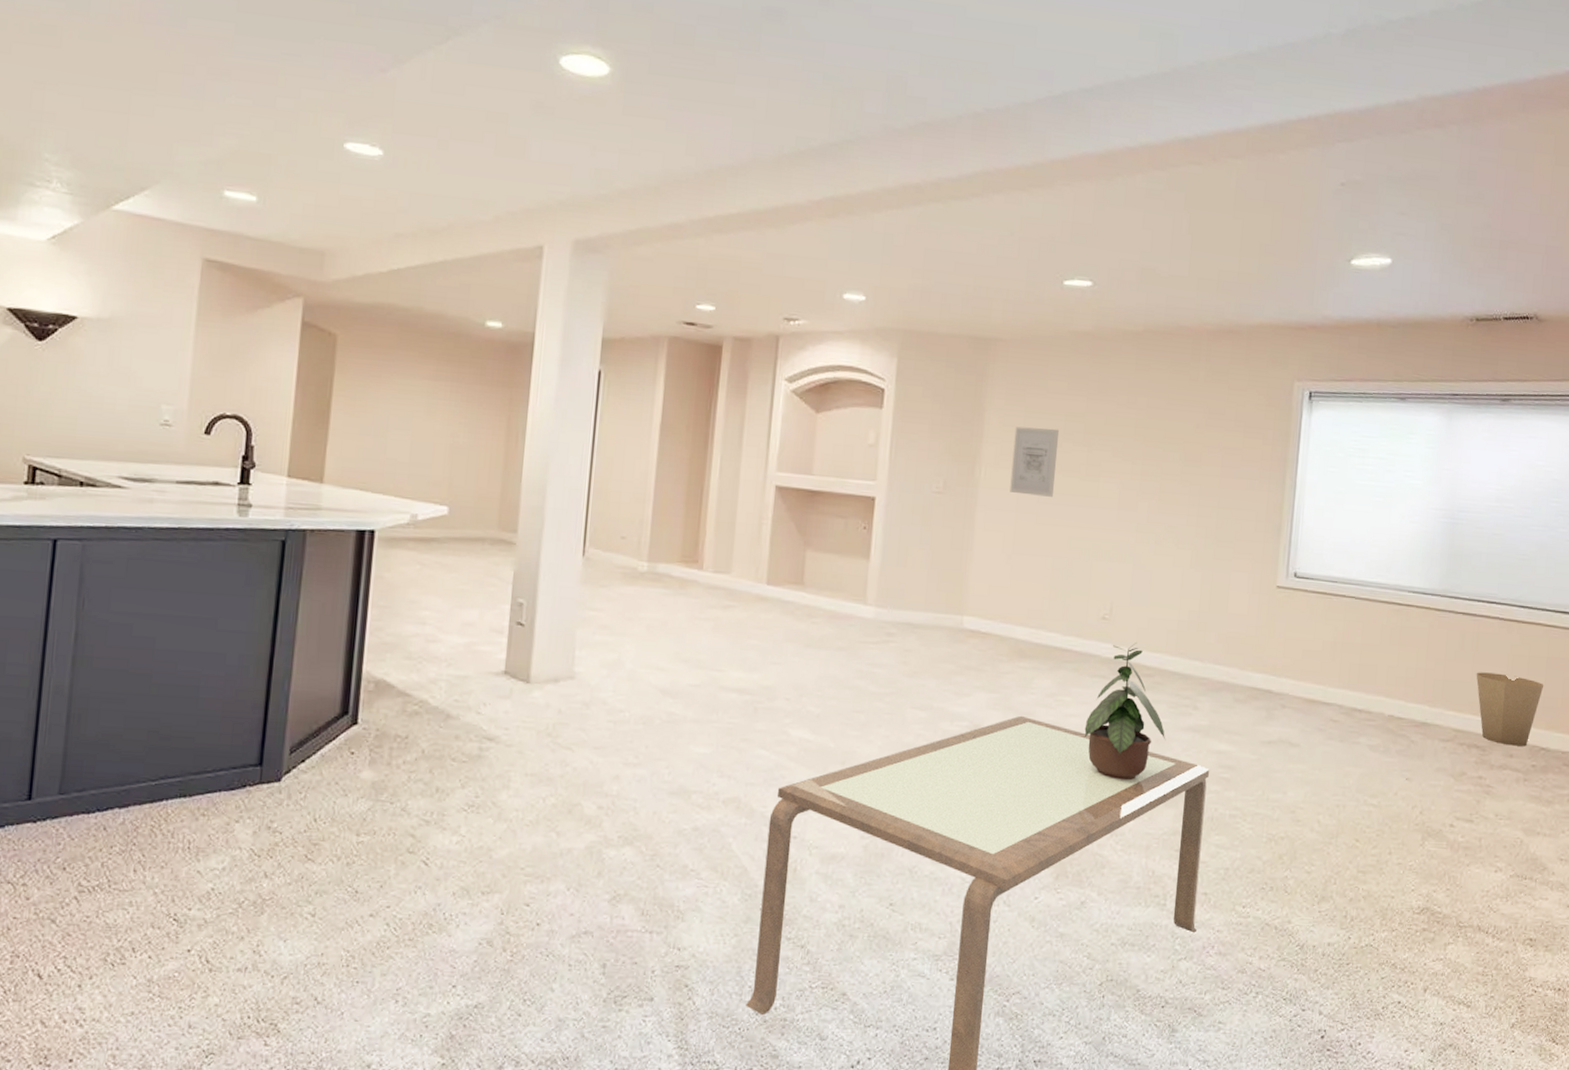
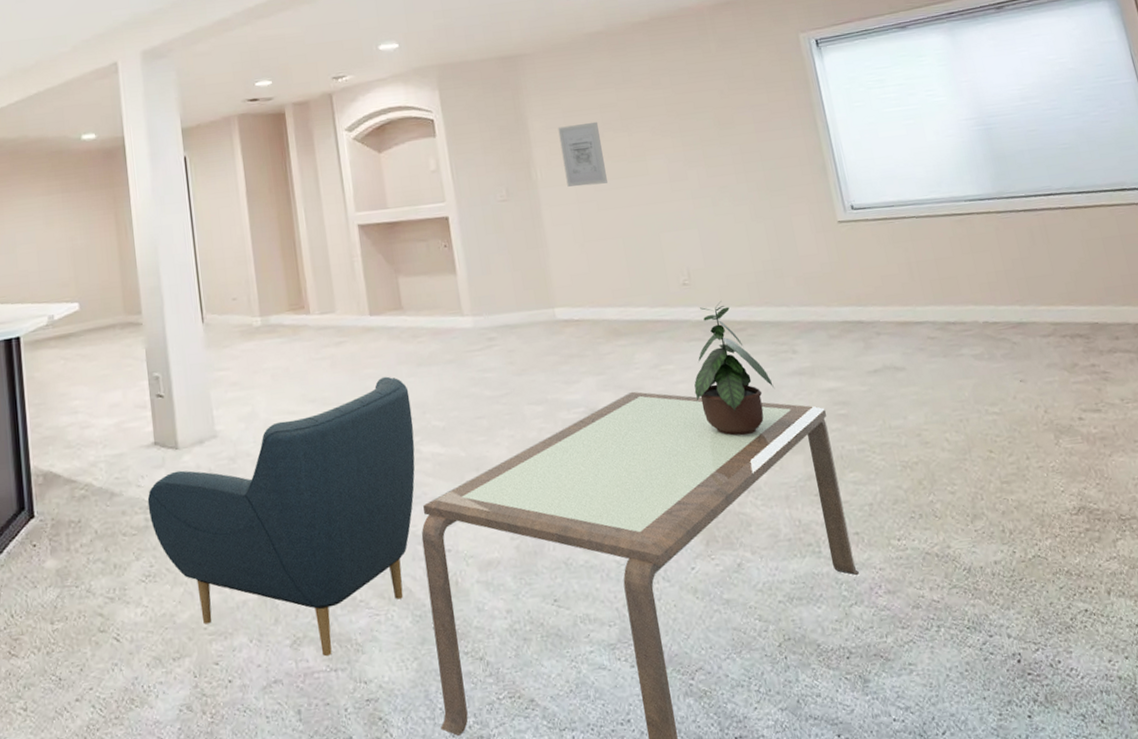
armchair: none [484,651,790,918] -> present [147,376,415,657]
trash can: present [1476,672,1544,747] -> none [1055,259,1130,329]

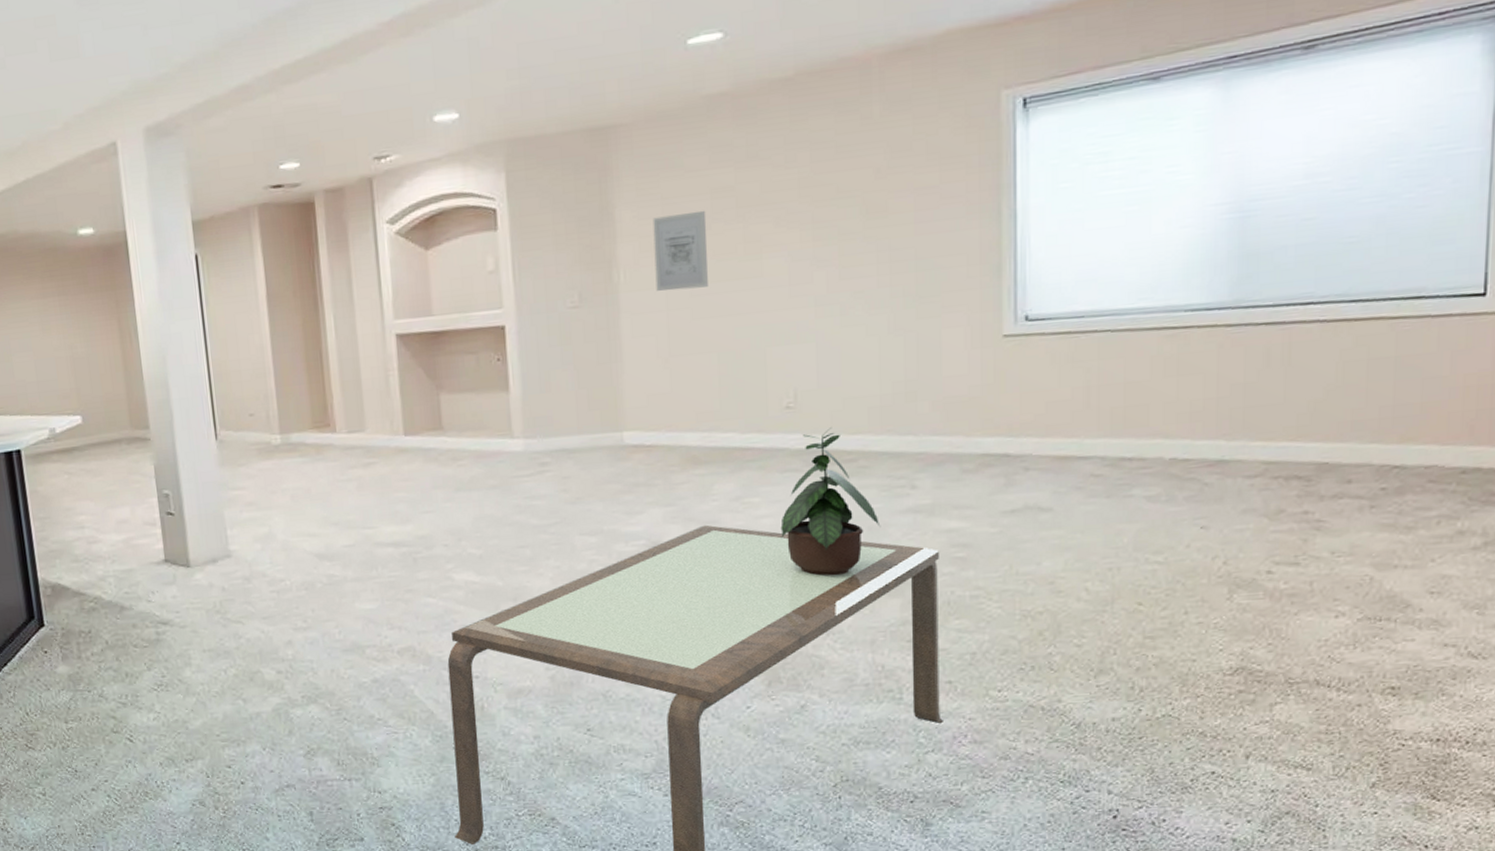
armchair: present [147,376,415,657] -> none [158,500,447,767]

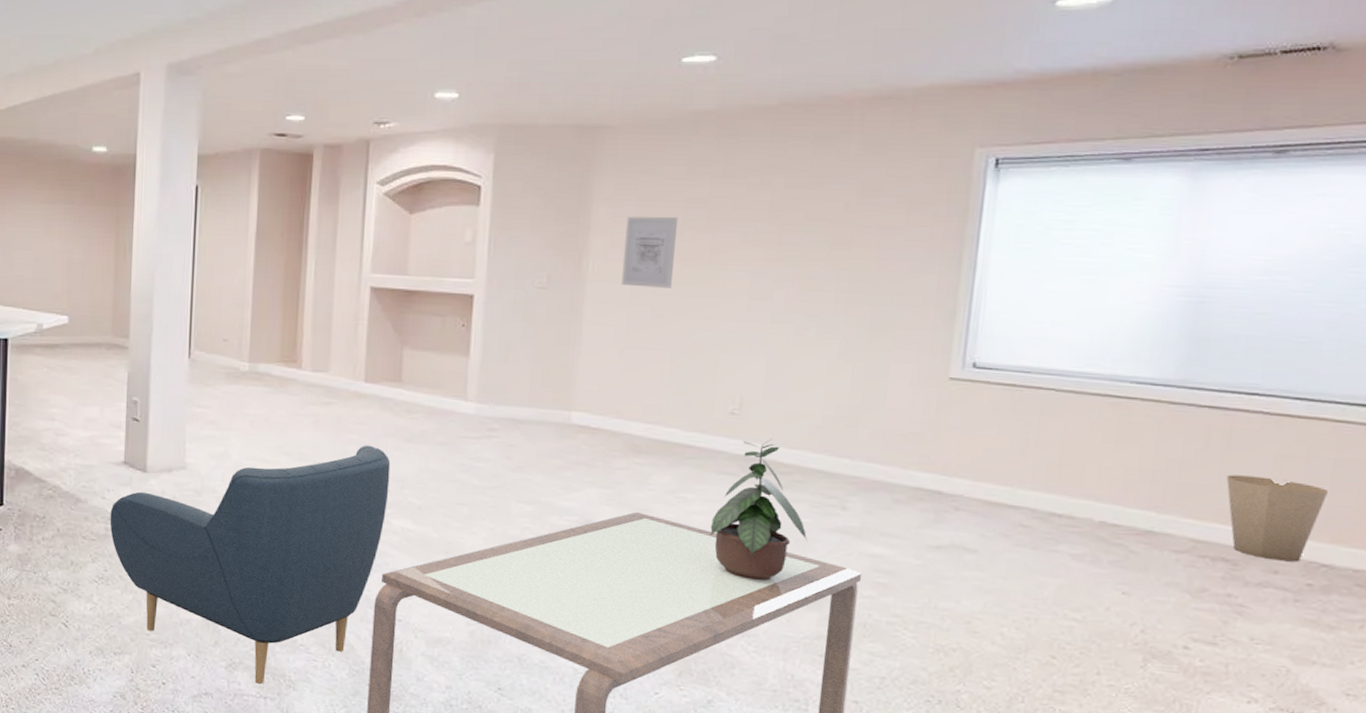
armchair: none [158,500,447,767] -> present [110,445,391,685]
trash can: none [1290,386,1393,470] -> present [1226,474,1329,562]

